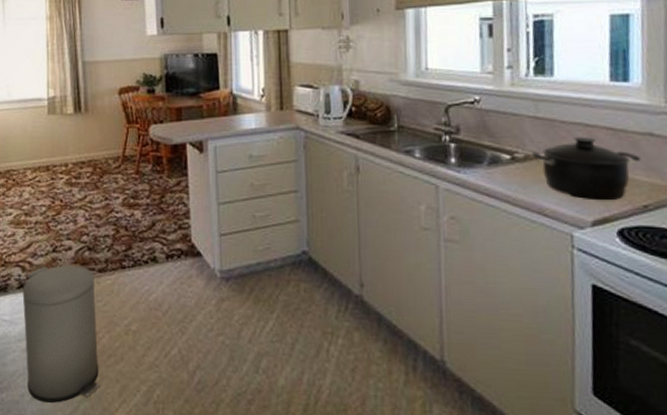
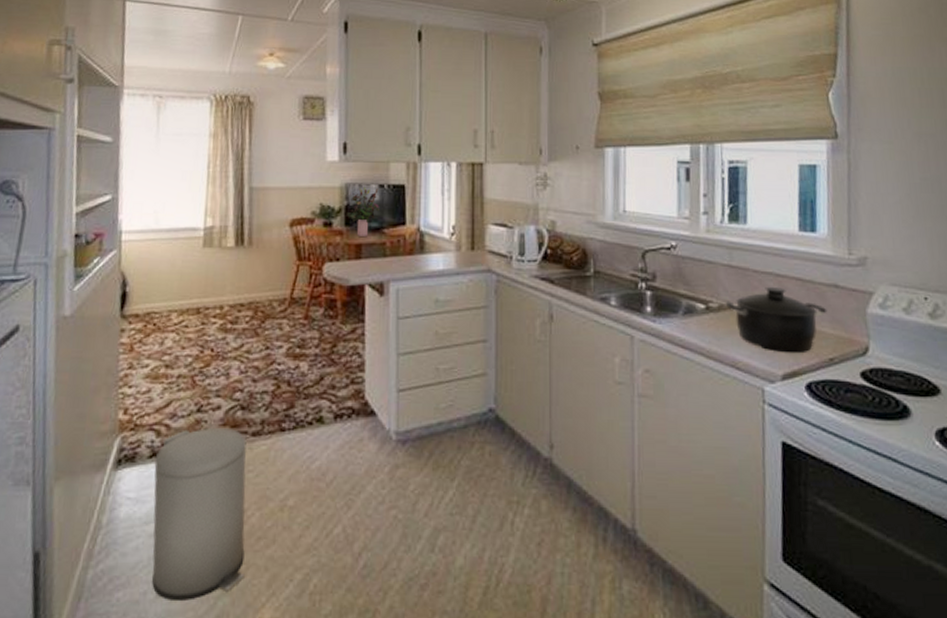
bouquet: none [166,57,195,102] -> present [346,187,379,238]

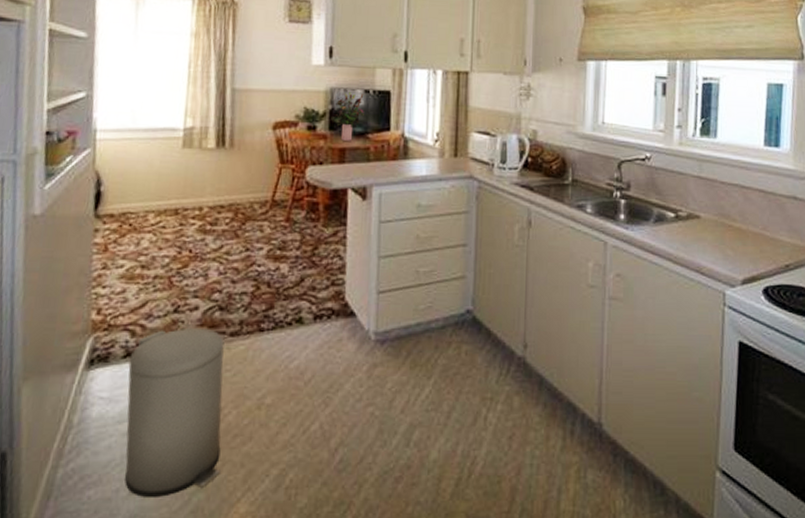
saucepan: present [725,287,827,352] -> none [693,198,786,259]

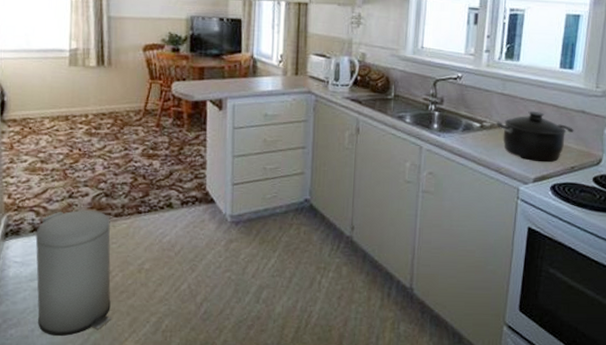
bouquet: present [330,91,364,142] -> none [191,19,219,62]
saucepan: none [693,198,786,259] -> present [496,111,574,162]

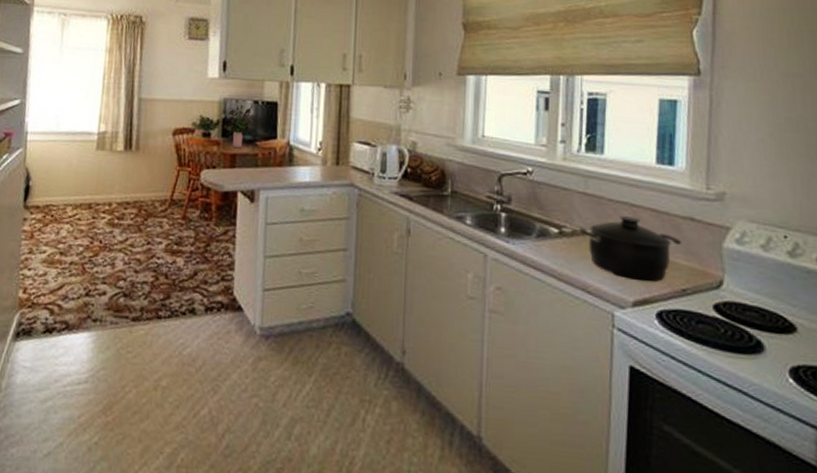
pedal bin: present [35,209,111,336] -> none [41,310,127,462]
bouquet: none [191,19,219,62] -> present [223,102,254,149]

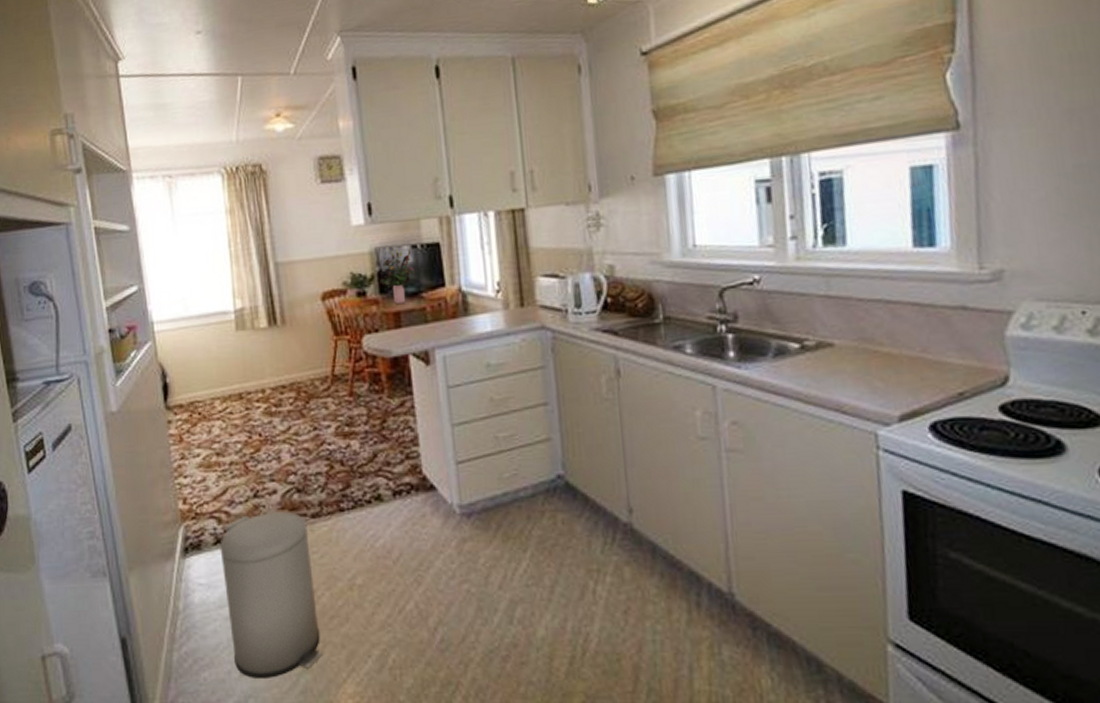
pedal bin: none [41,310,127,462] -> present [219,511,323,678]
saucepan: present [578,216,682,281] -> none [824,316,954,390]

